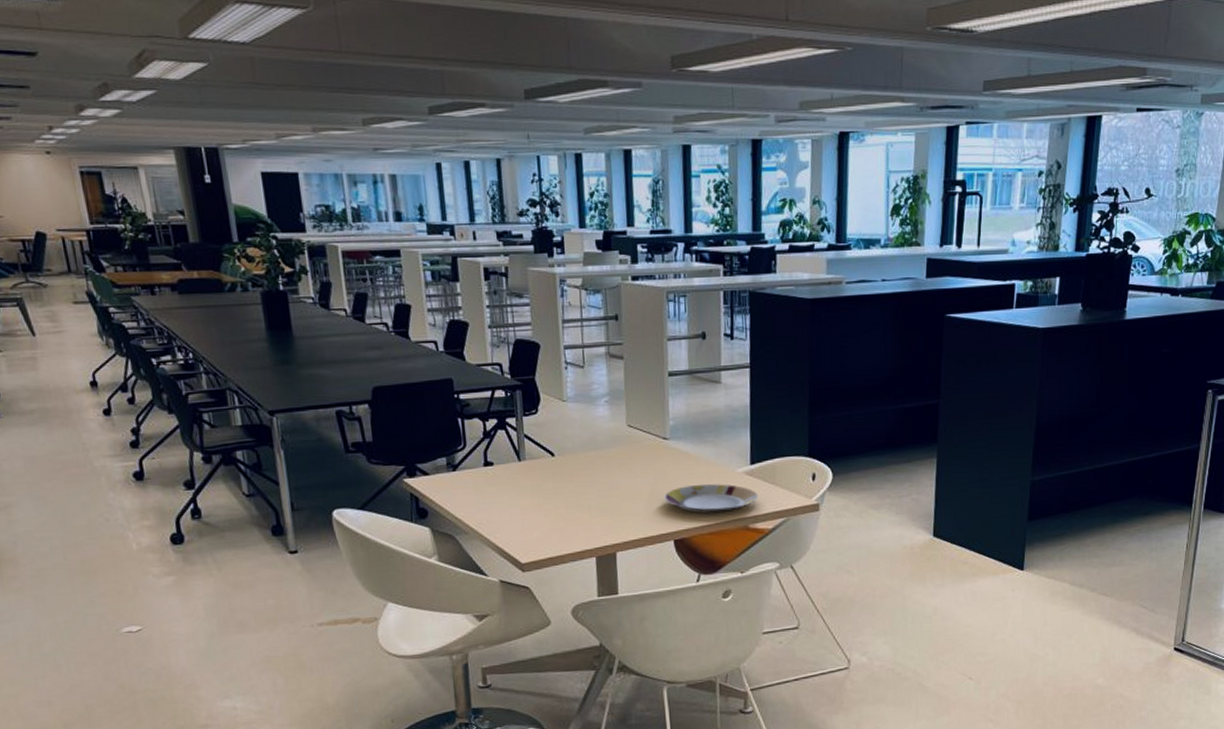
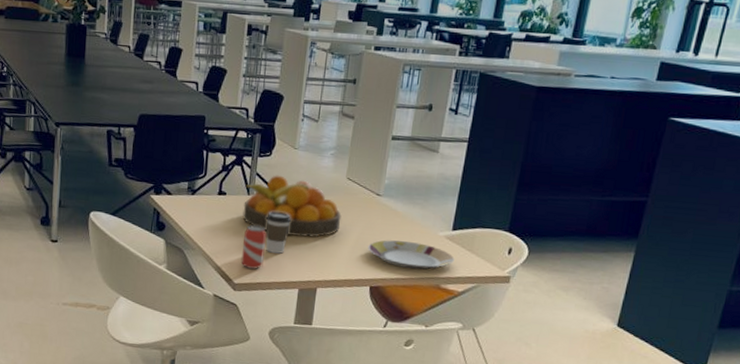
fruit bowl: none [513,433,630,499] -> present [242,175,342,238]
beverage can: none [523,494,551,544] -> present [240,225,266,269]
coffee cup: none [545,474,573,522] -> present [266,211,291,254]

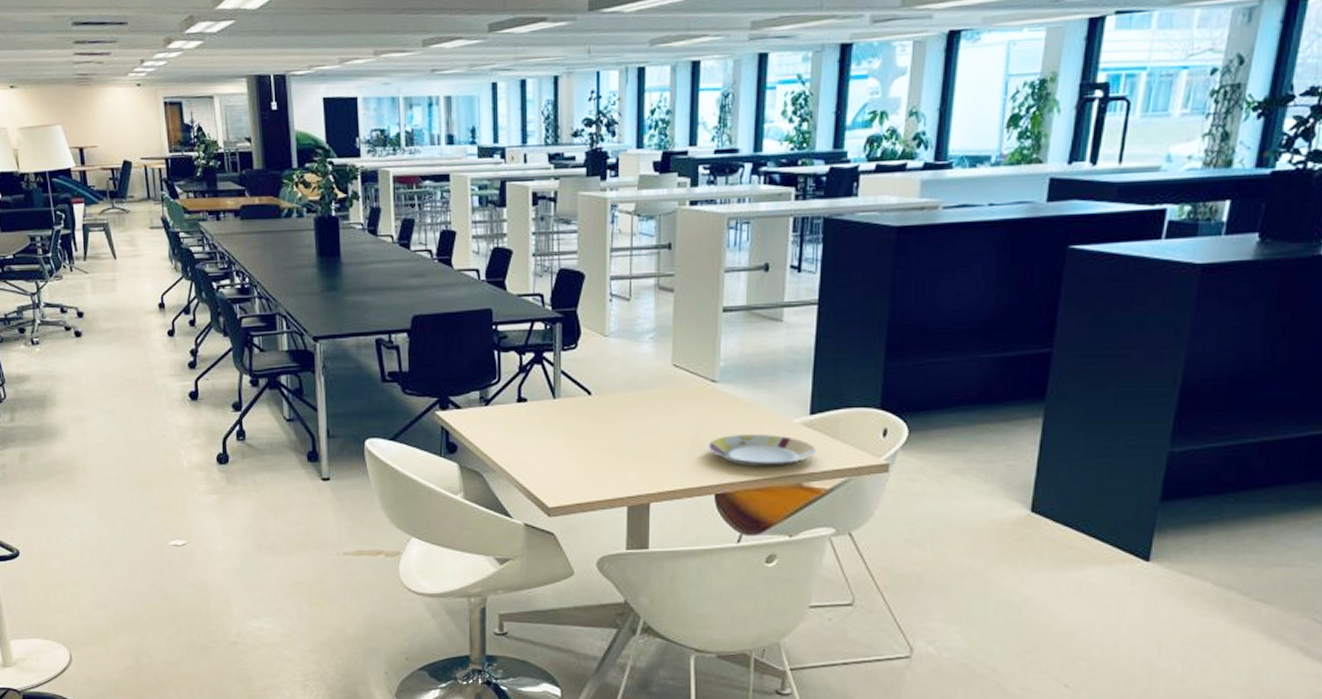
beverage can: present [240,225,266,269] -> none [553,435,581,488]
fruit bowl: present [242,175,342,238] -> none [548,370,671,442]
coffee cup: present [266,211,291,254] -> none [579,415,609,466]

